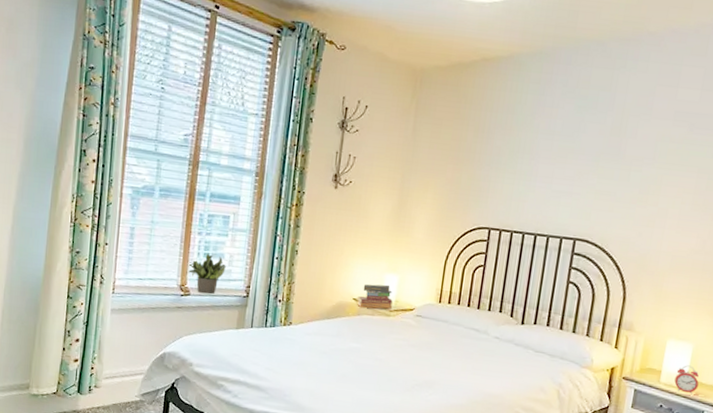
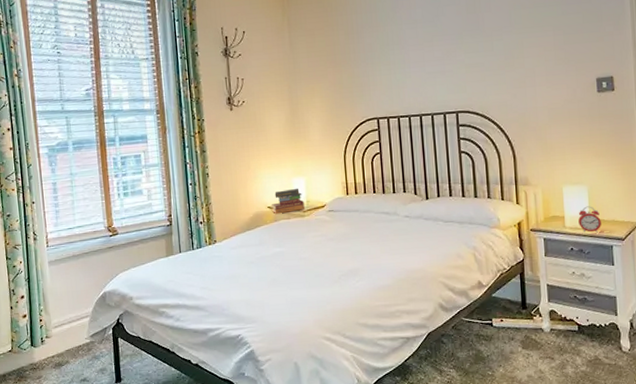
potted plant: present [187,253,226,295] -> none [110,192,146,231]

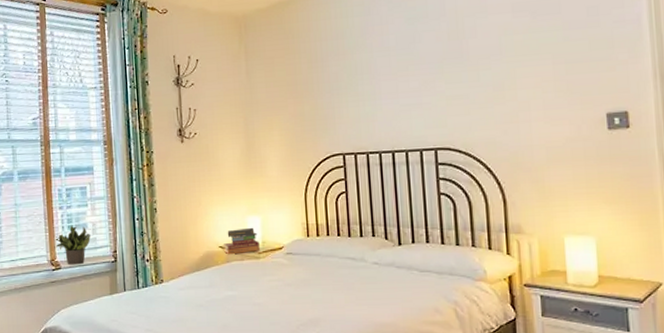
potted plant: none [110,192,146,231] -> present [53,225,91,265]
alarm clock: present [578,206,602,233] -> none [583,260,614,293]

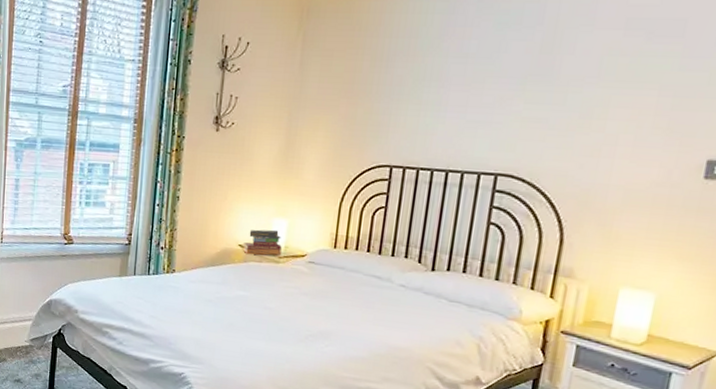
potted plant: present [53,225,91,265] -> none [69,201,107,243]

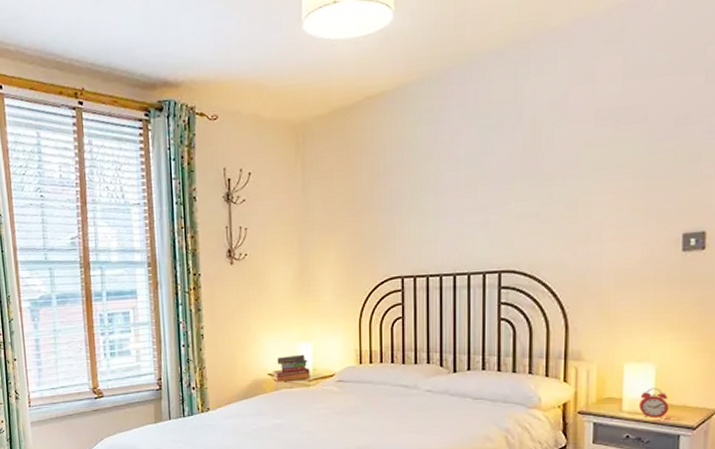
alarm clock: none [630,318,665,353] -> present [639,387,670,420]

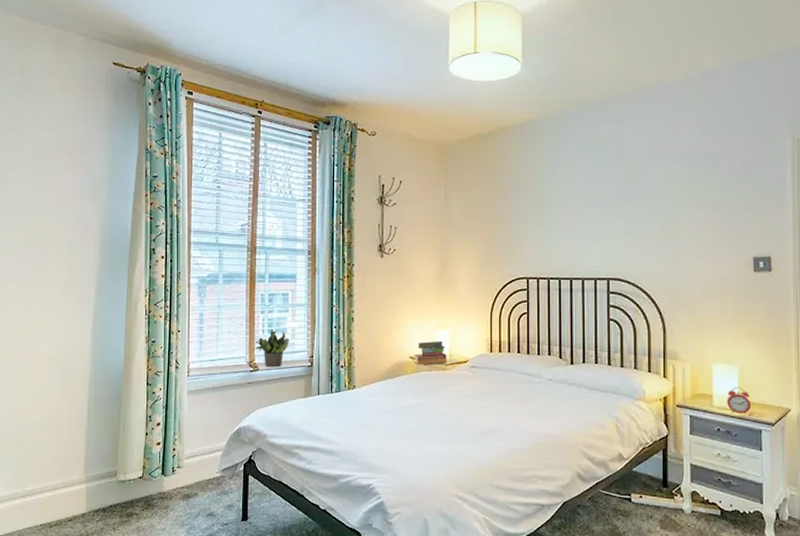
potted plant: none [95,352,134,393] -> present [253,329,289,368]

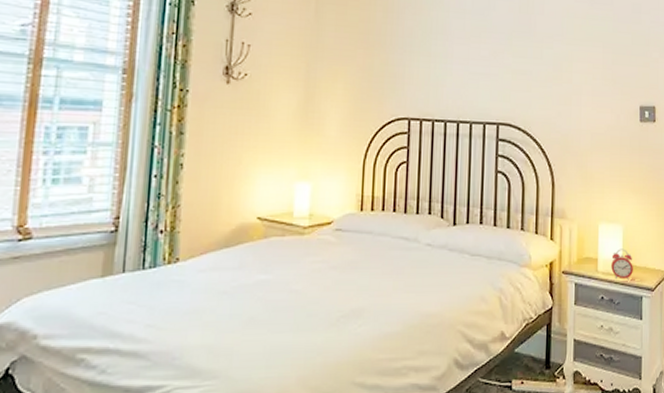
potted plant: present [253,329,289,368] -> none [27,178,84,234]
books: present [414,340,447,365] -> none [263,195,306,229]

